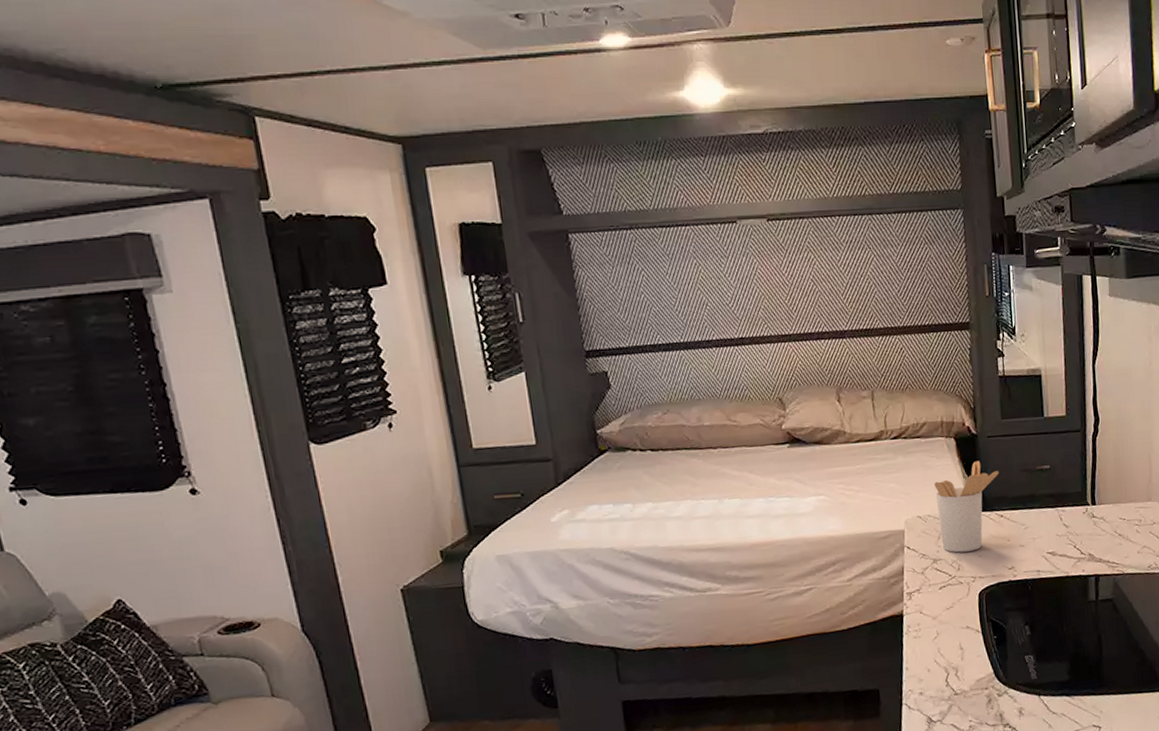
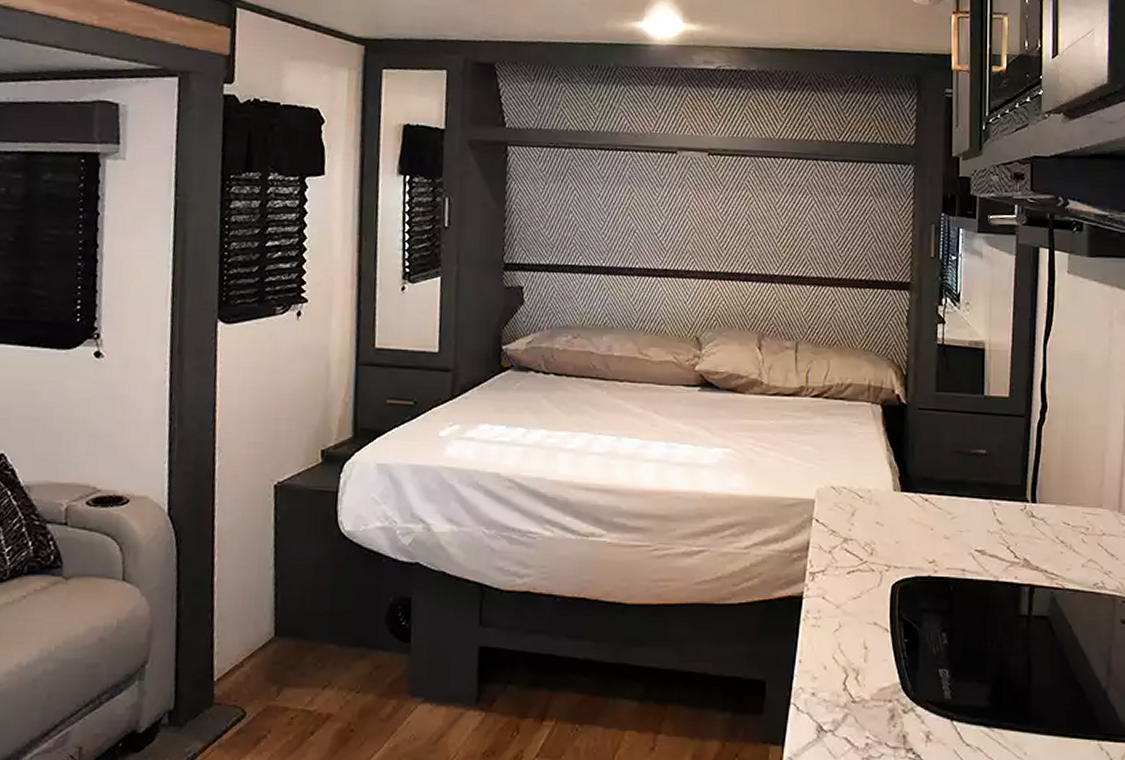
utensil holder: present [934,460,1000,553] -> none [854,433,928,535]

